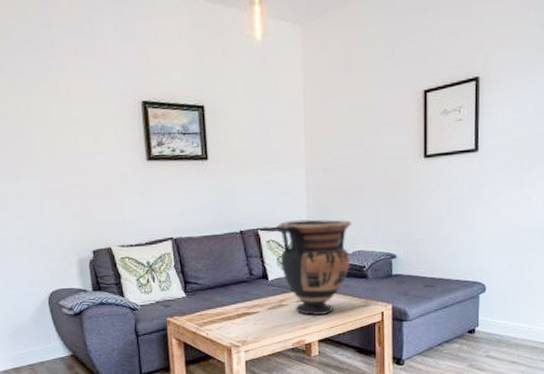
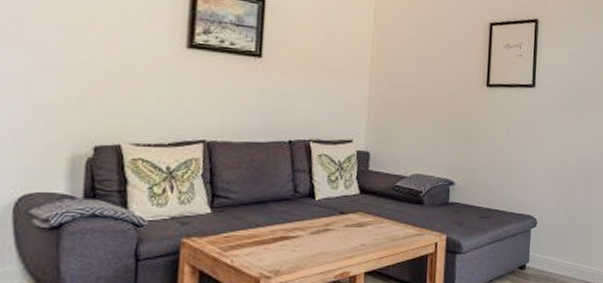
vase: present [276,219,352,315] -> none [331,134,413,243]

